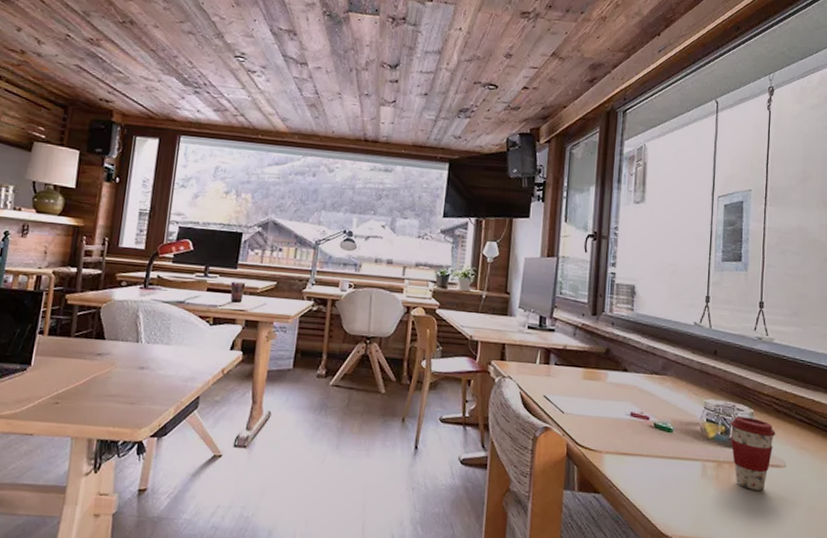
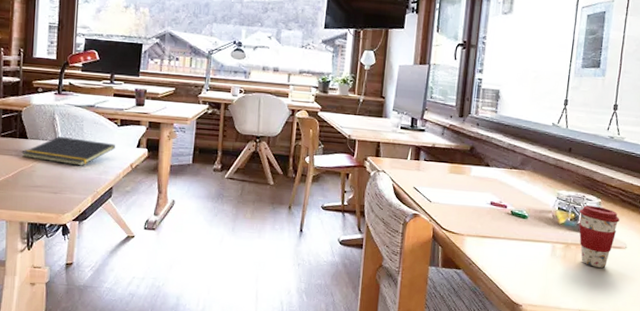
notepad: none [96,337,206,372] -> present [21,137,116,166]

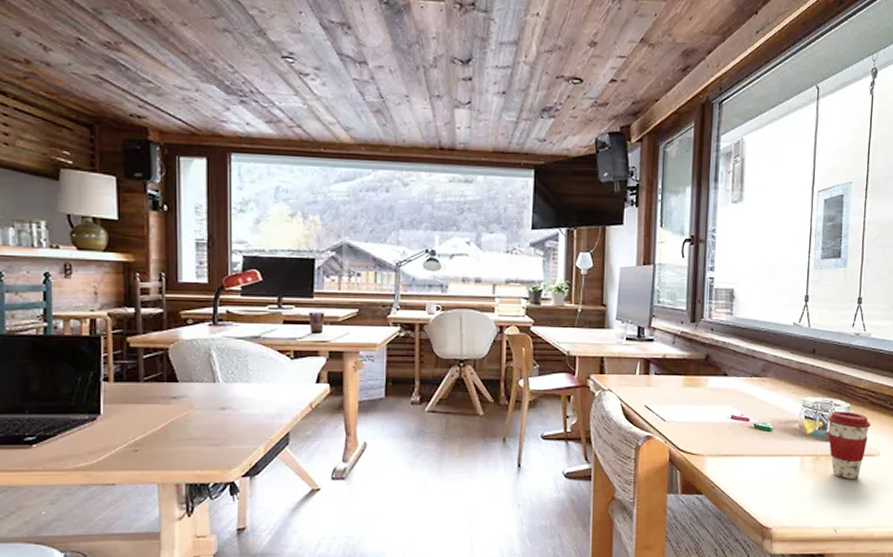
notepad: present [21,137,116,166] -> none [171,377,290,410]

